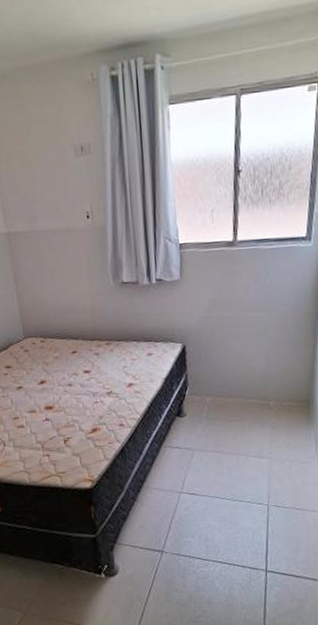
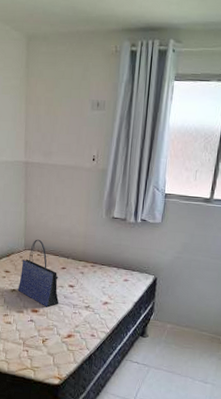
tote bag: none [23,323,76,401] -> present [17,239,59,308]

